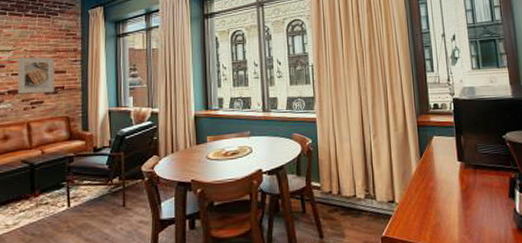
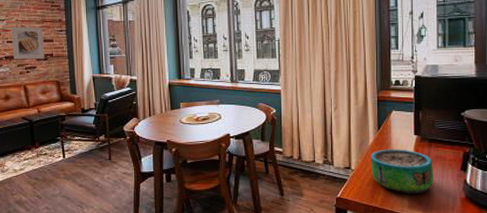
decorative bowl: none [414,177,483,228] -> present [370,149,434,194]

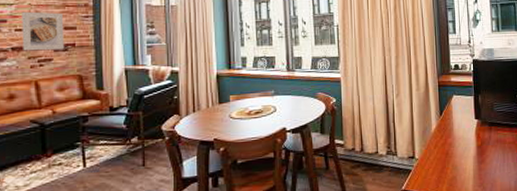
decorative bowl: present [370,149,434,194] -> none [434,134,496,181]

